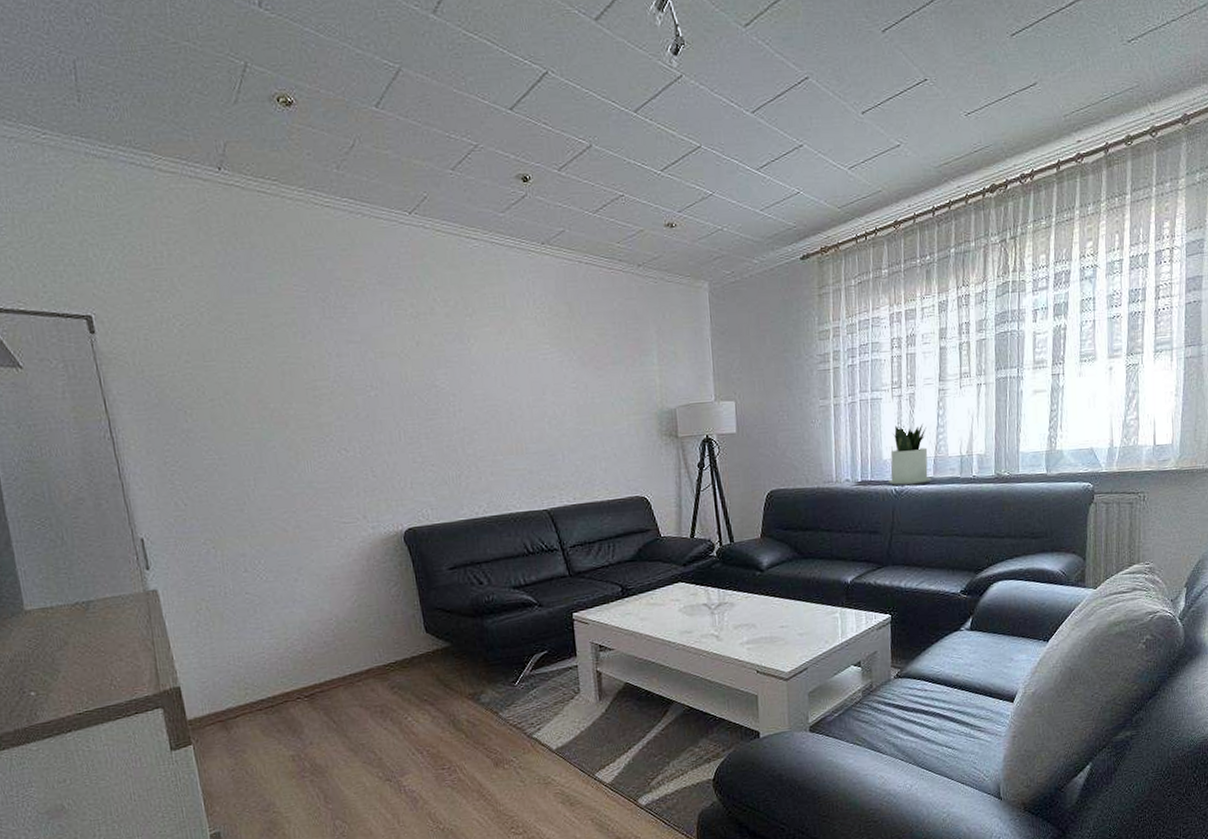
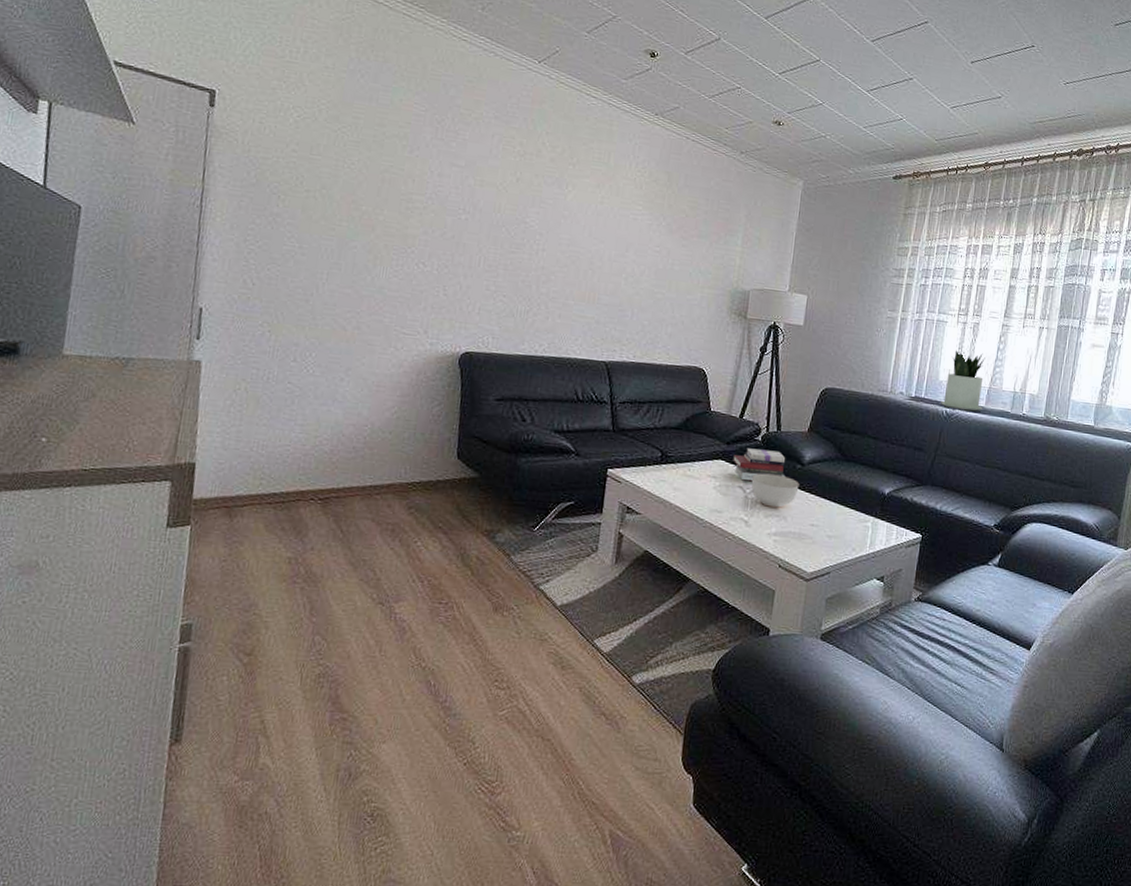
books: none [692,562,747,598] -> present [733,448,786,482]
bowl: none [714,585,763,618] -> present [751,473,800,508]

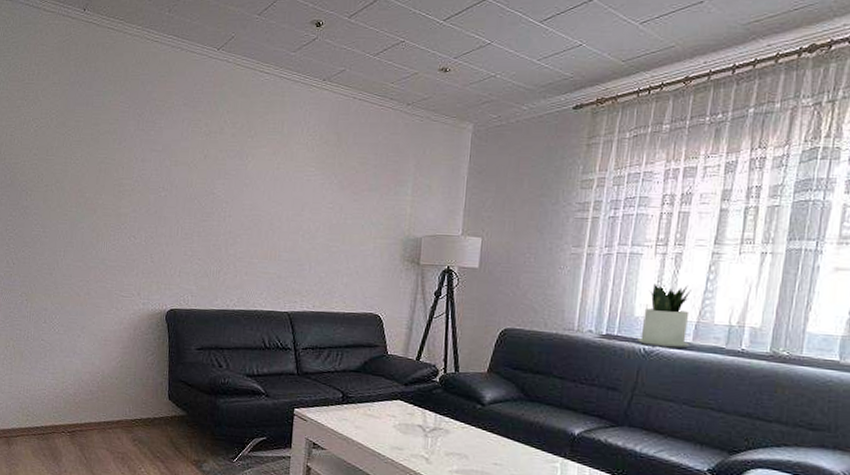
books: present [733,448,786,482] -> none [411,389,465,421]
bowl: present [751,473,800,508] -> none [430,412,480,447]

